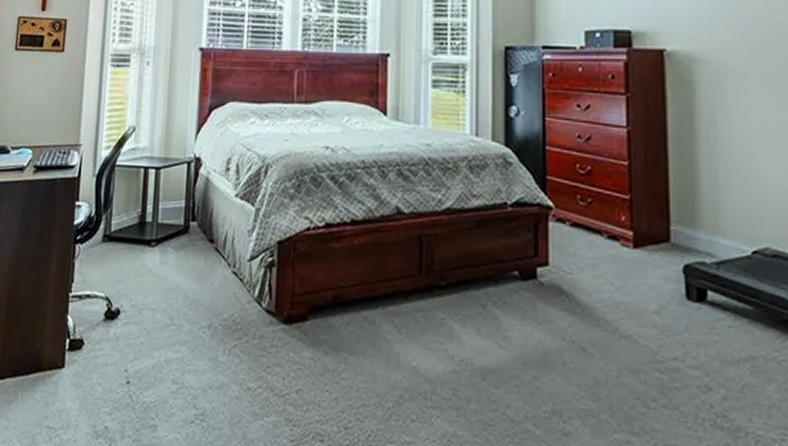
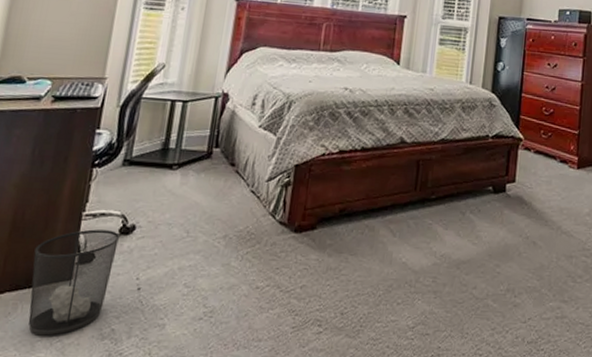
waste bin: none [28,312,106,430] -> present [28,229,120,336]

